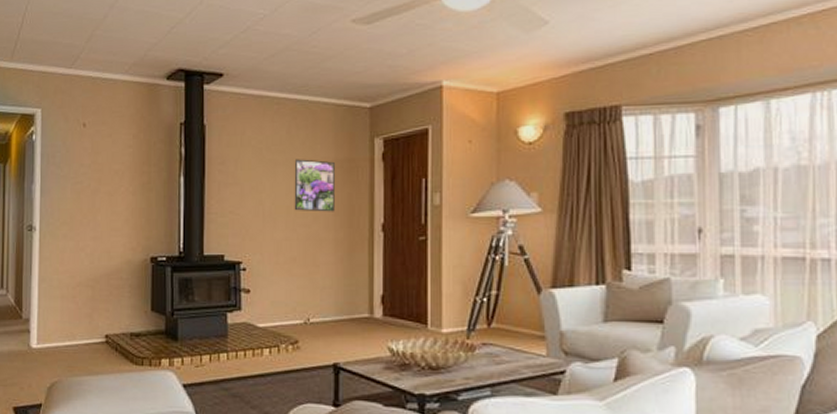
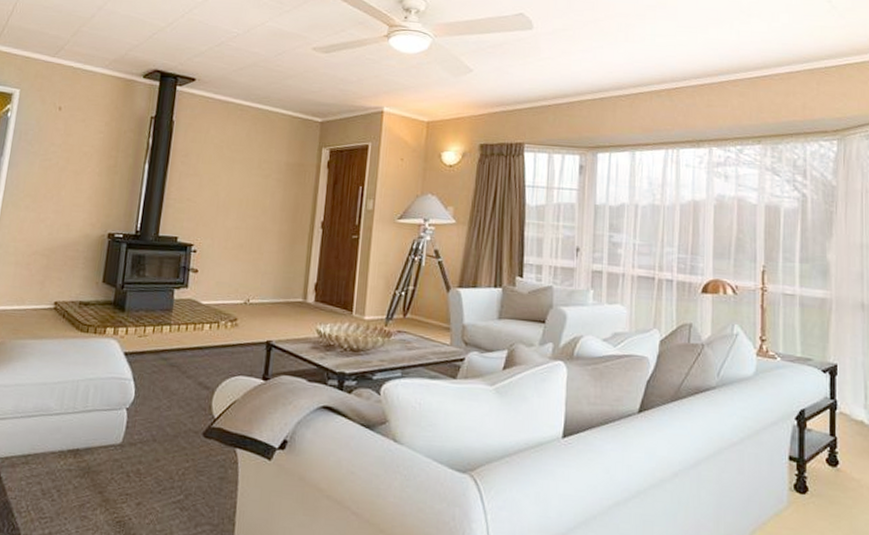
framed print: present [294,159,335,212] -> none [246,159,286,208]

